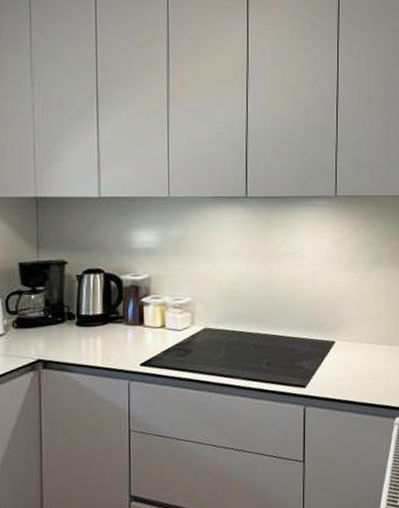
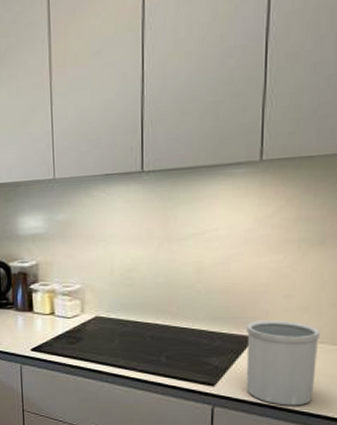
utensil holder: none [329,326,380,400] -> present [246,320,320,406]

